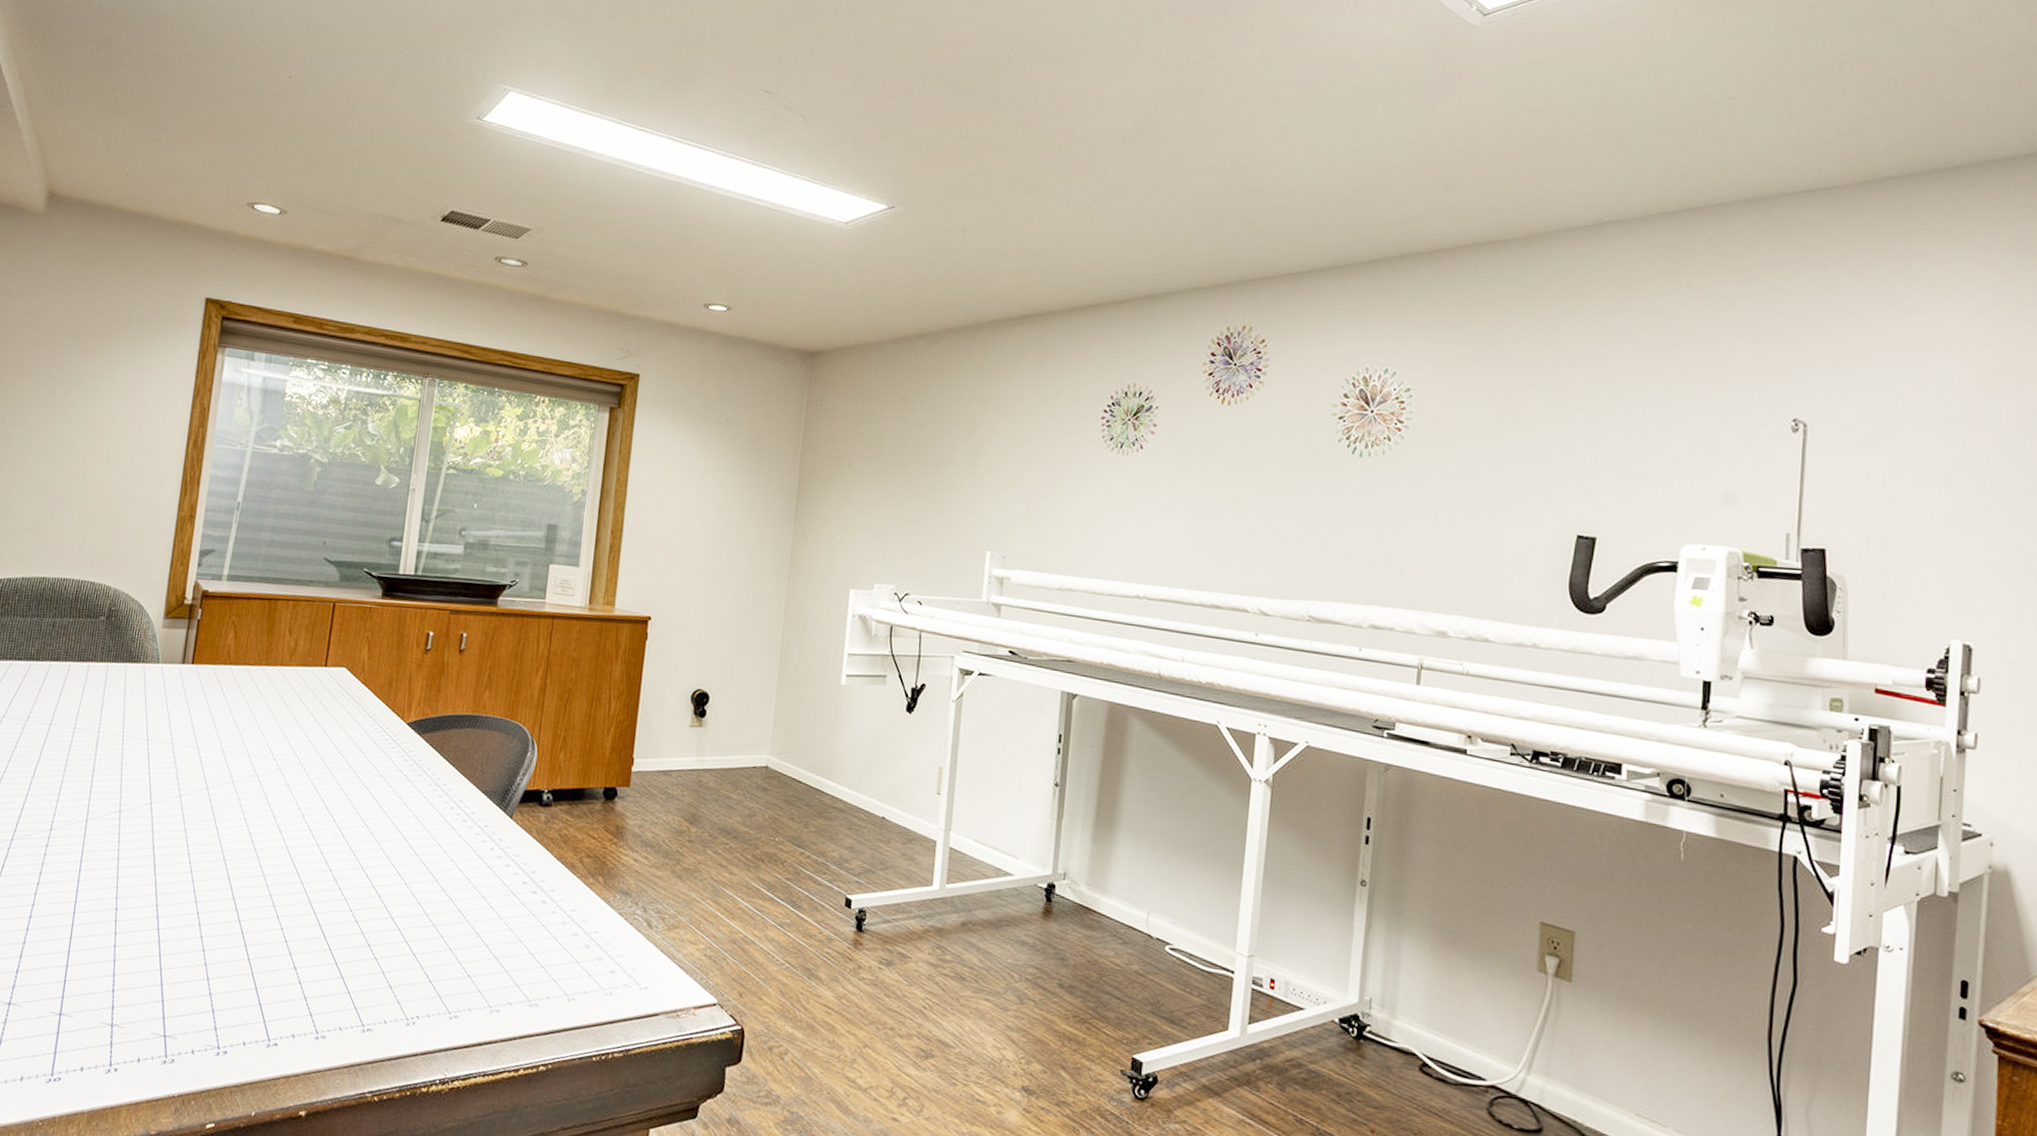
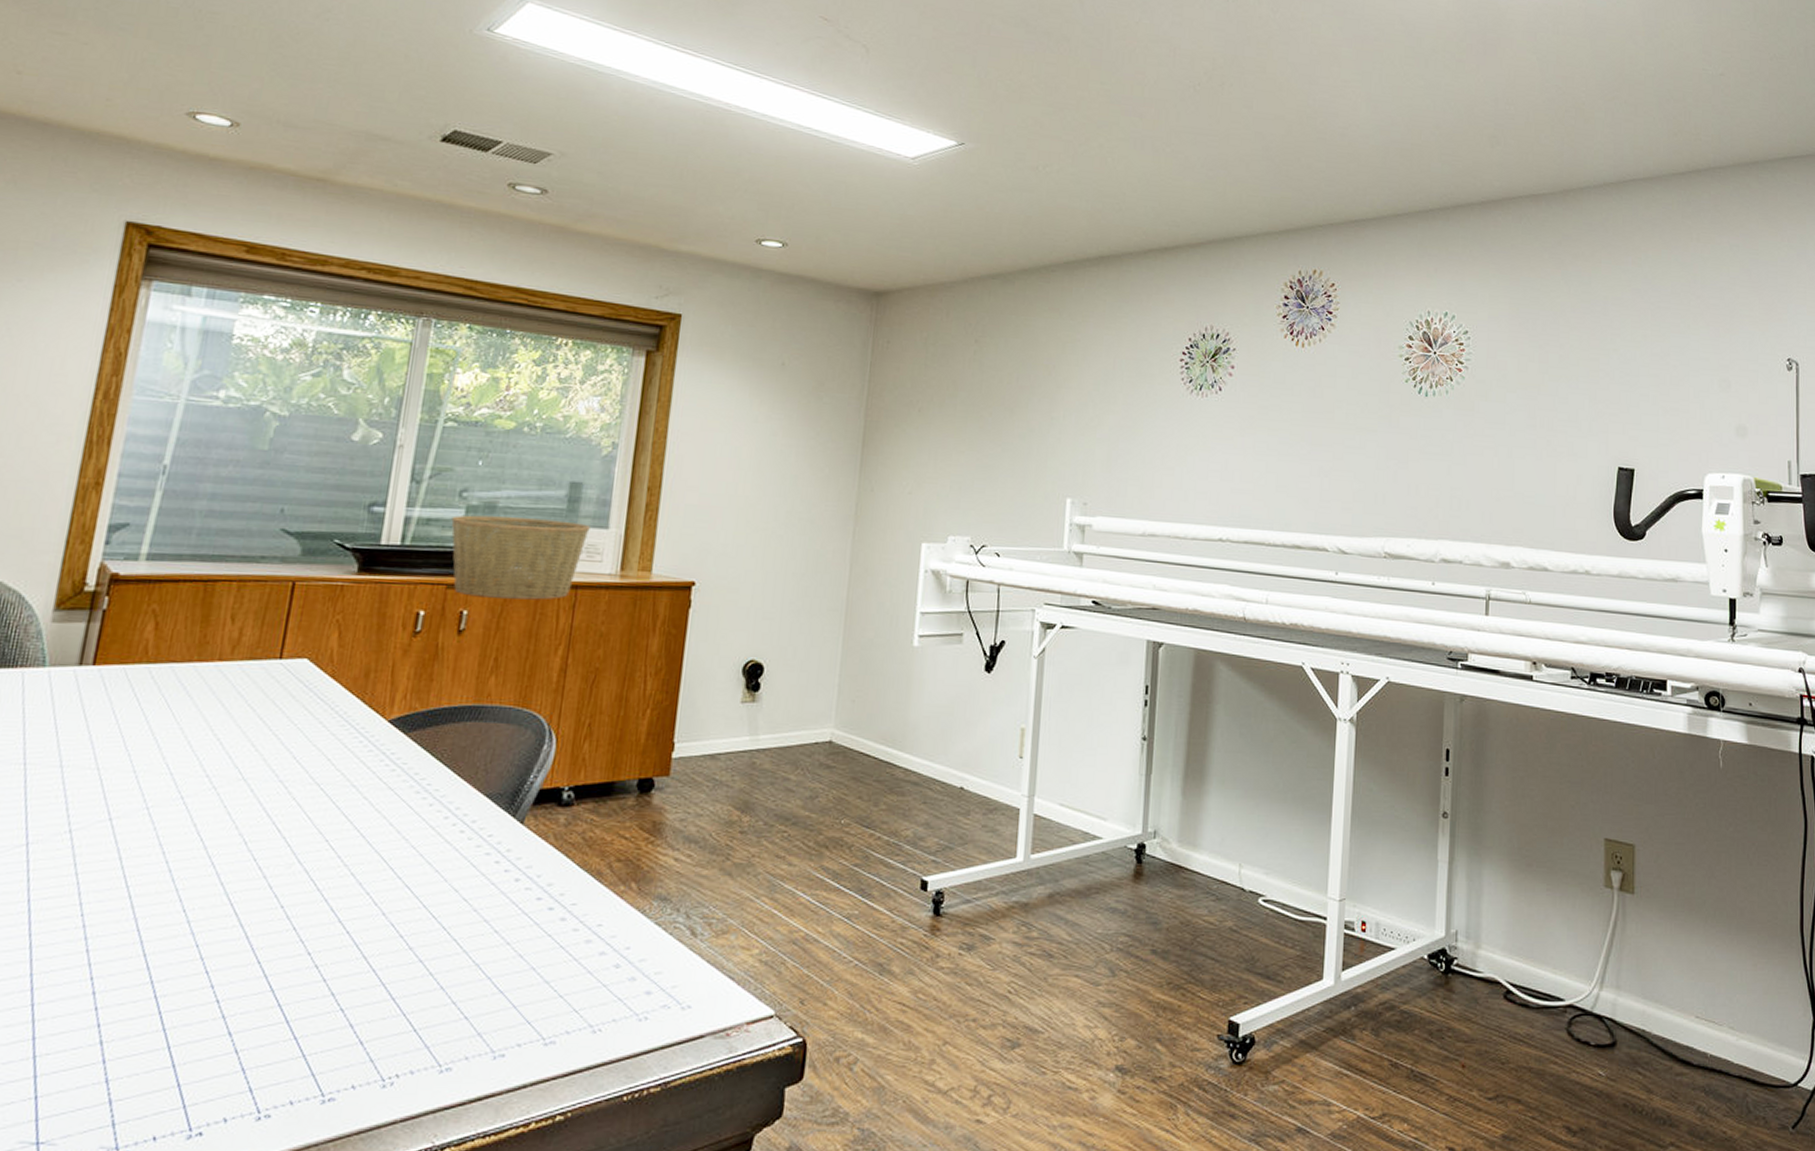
basket: none [453,551,564,627] -> present [451,515,590,600]

